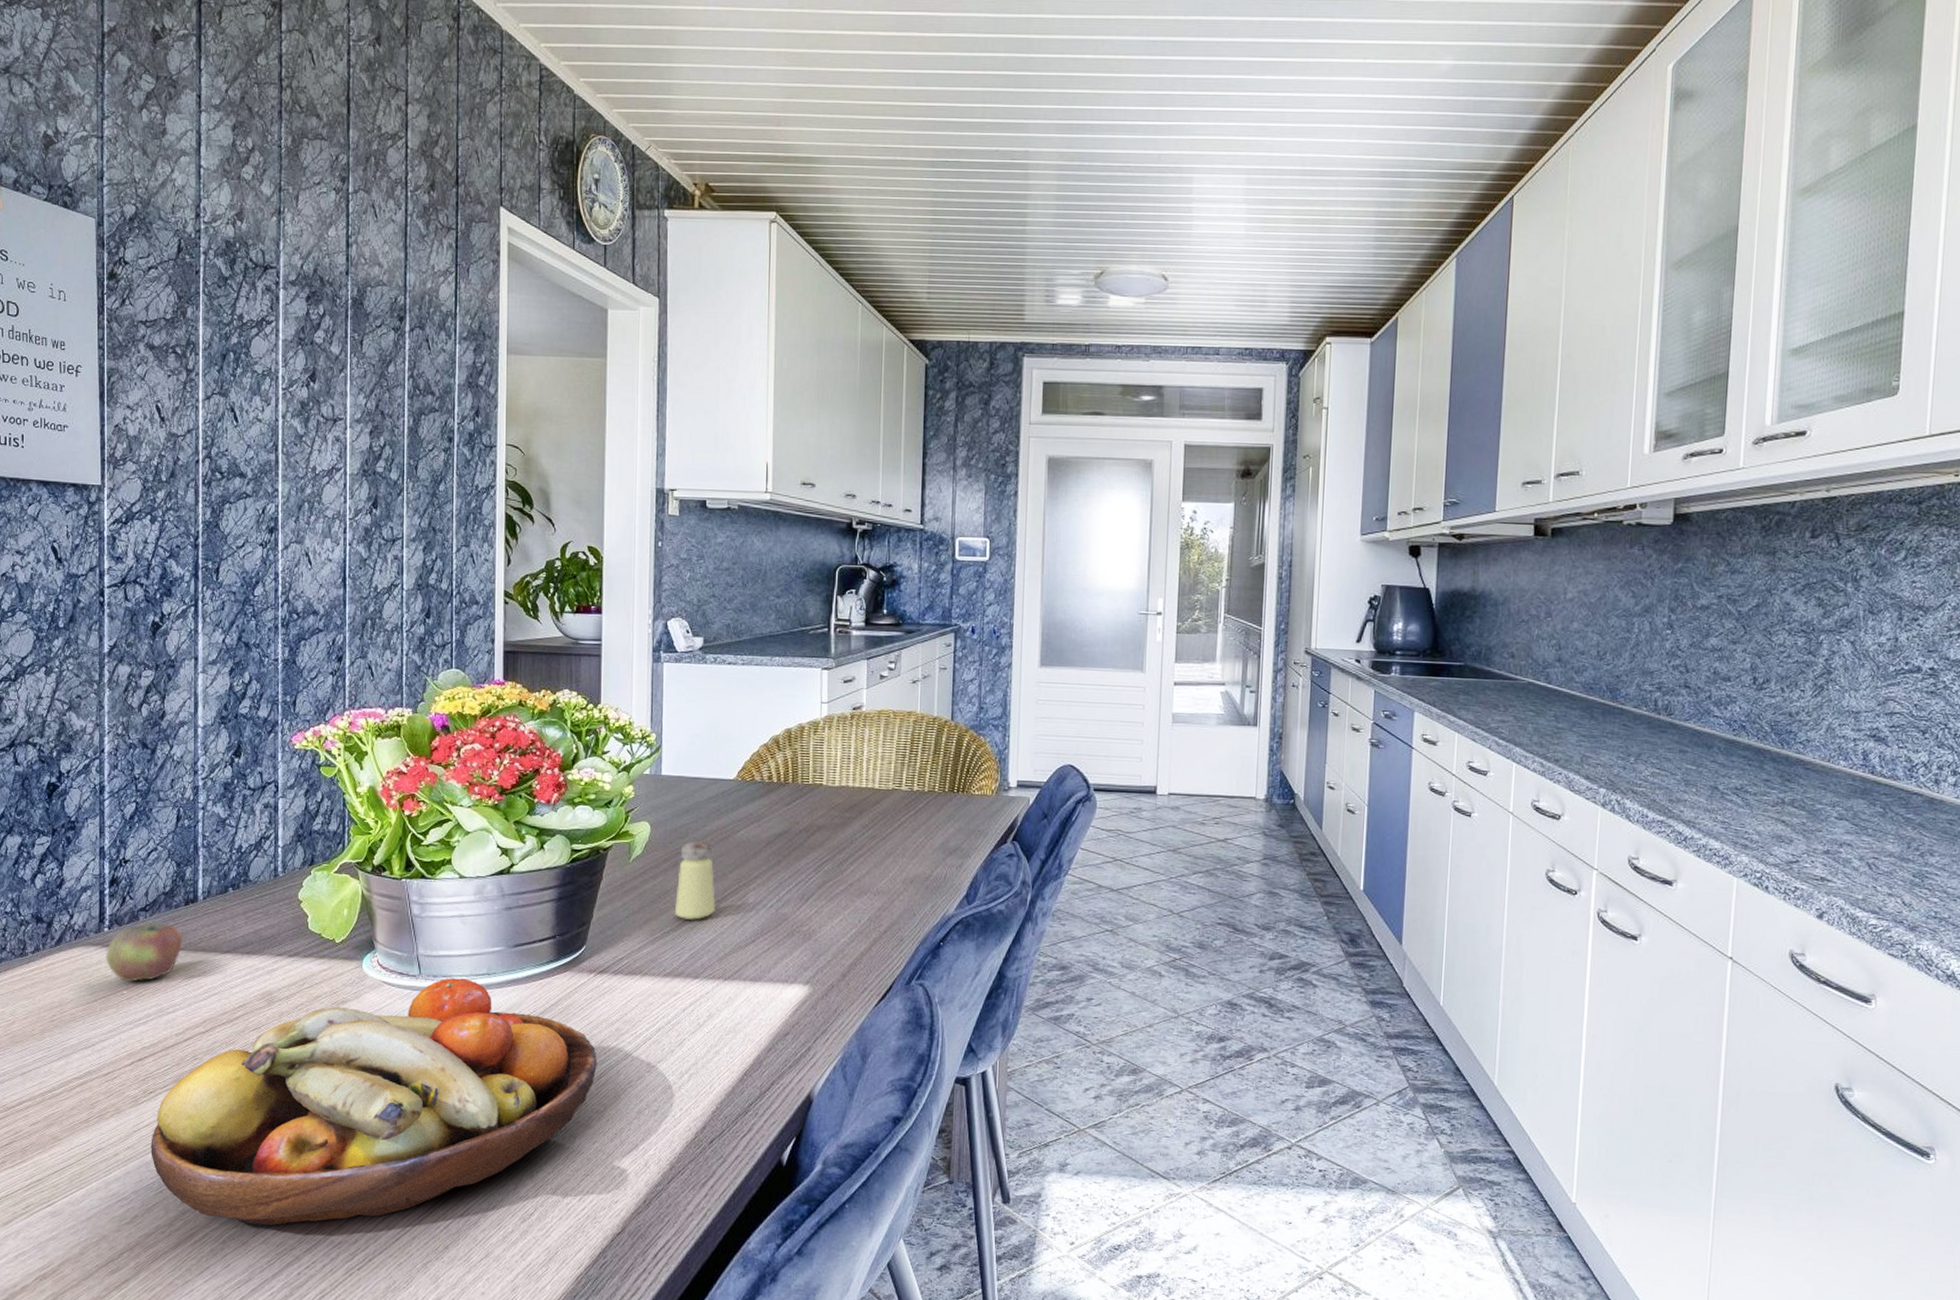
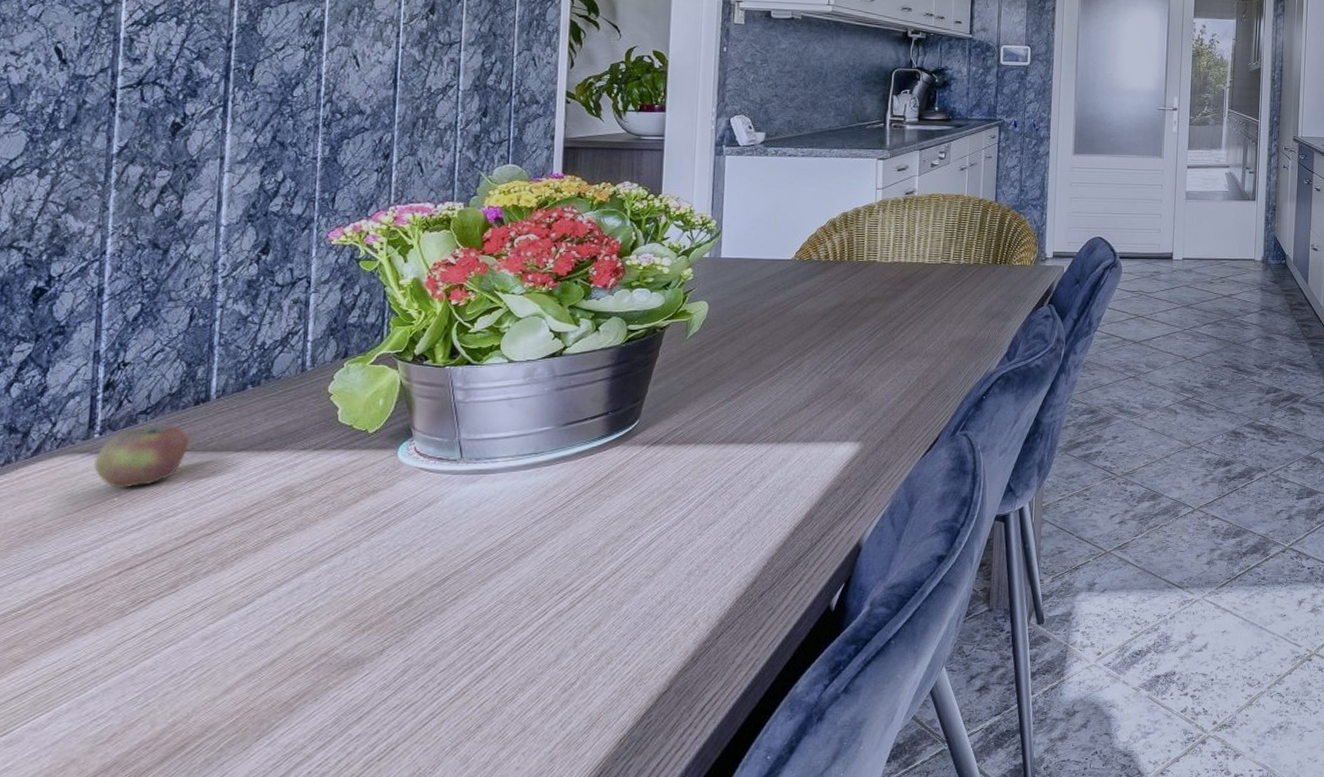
fruit bowl: present [151,978,597,1226] -> none [137,459,648,728]
saltshaker: present [675,840,716,921] -> none [731,316,772,391]

